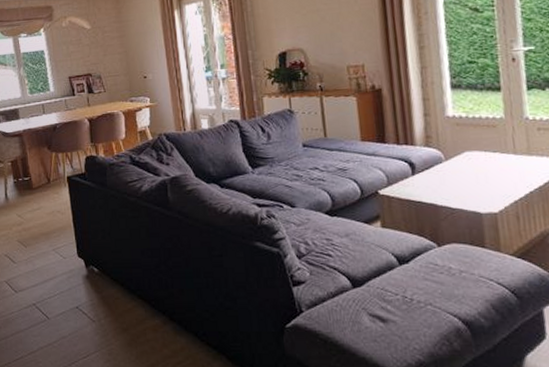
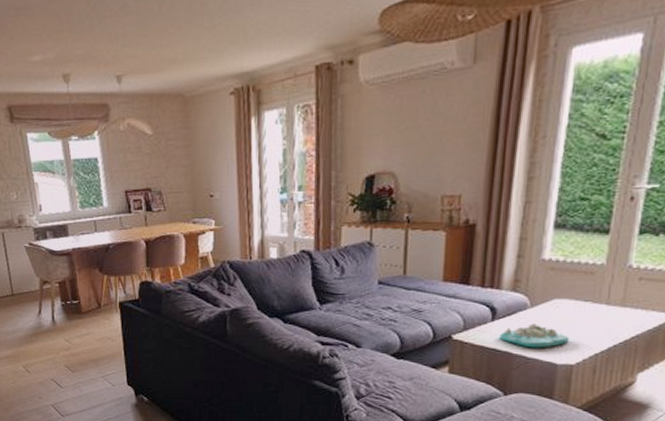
decorative tray: none [422,175,488,199] -> present [499,323,570,348]

